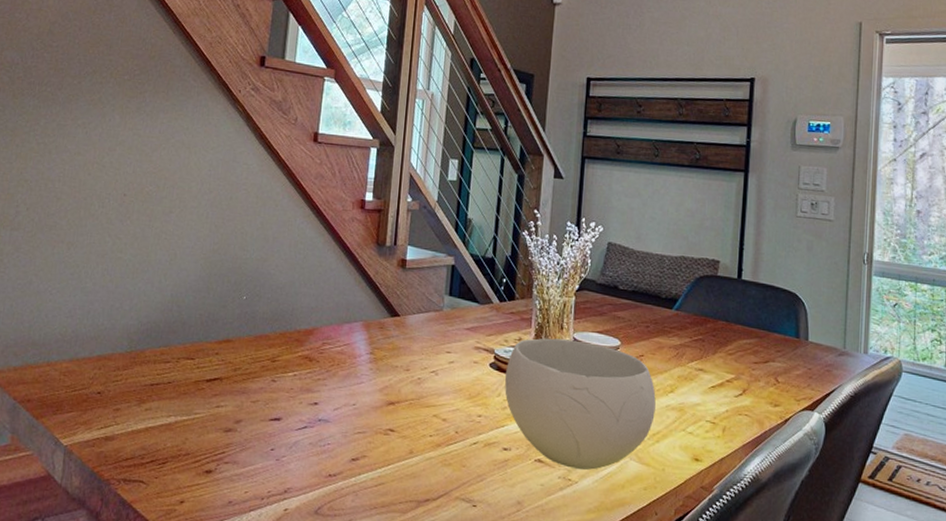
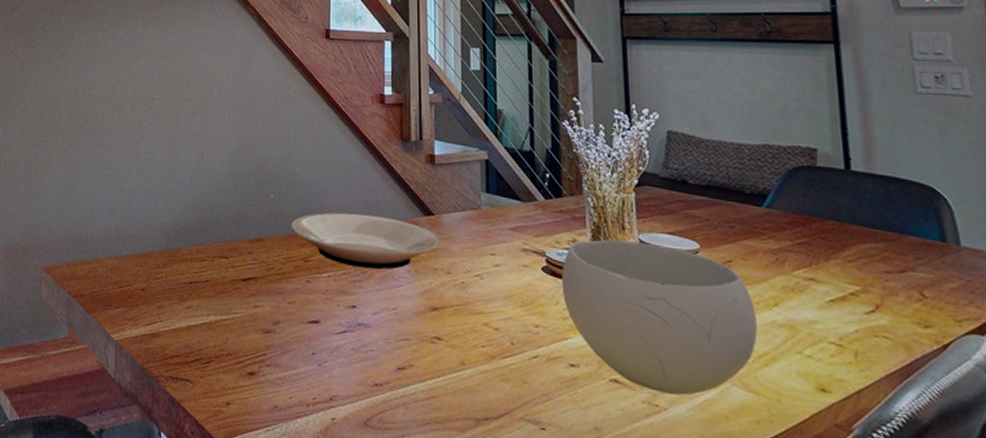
plate: none [261,313,403,368] -> present [291,212,440,269]

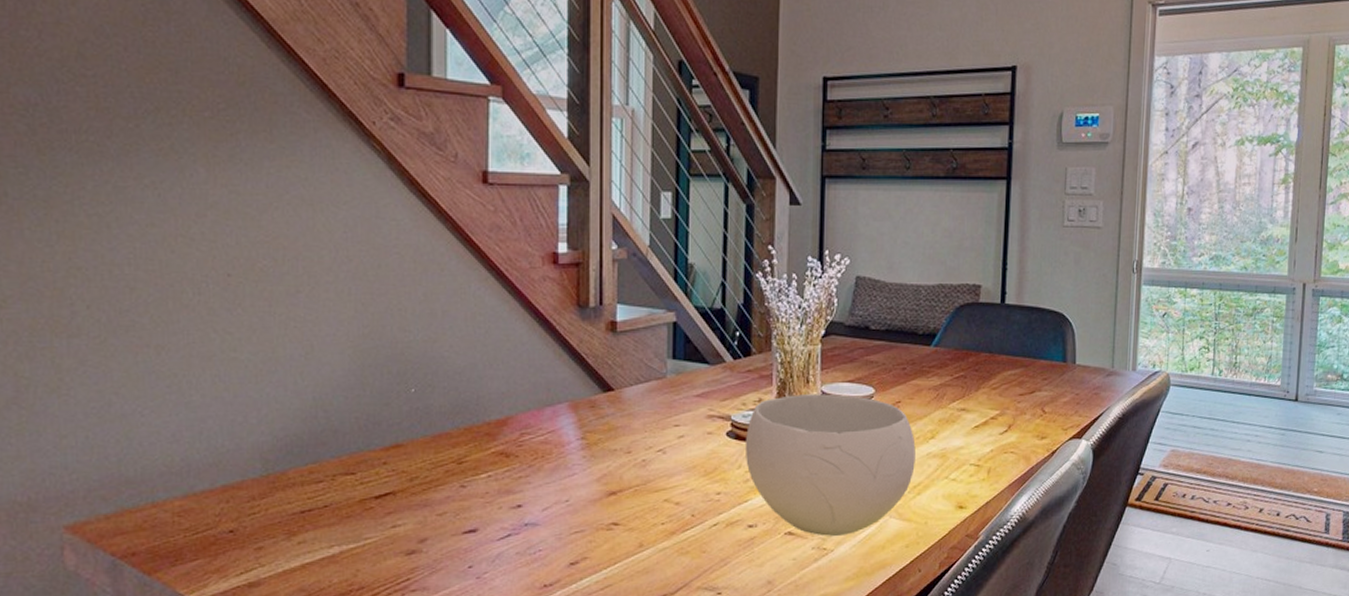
plate: present [291,212,440,269] -> none [439,398,620,461]

